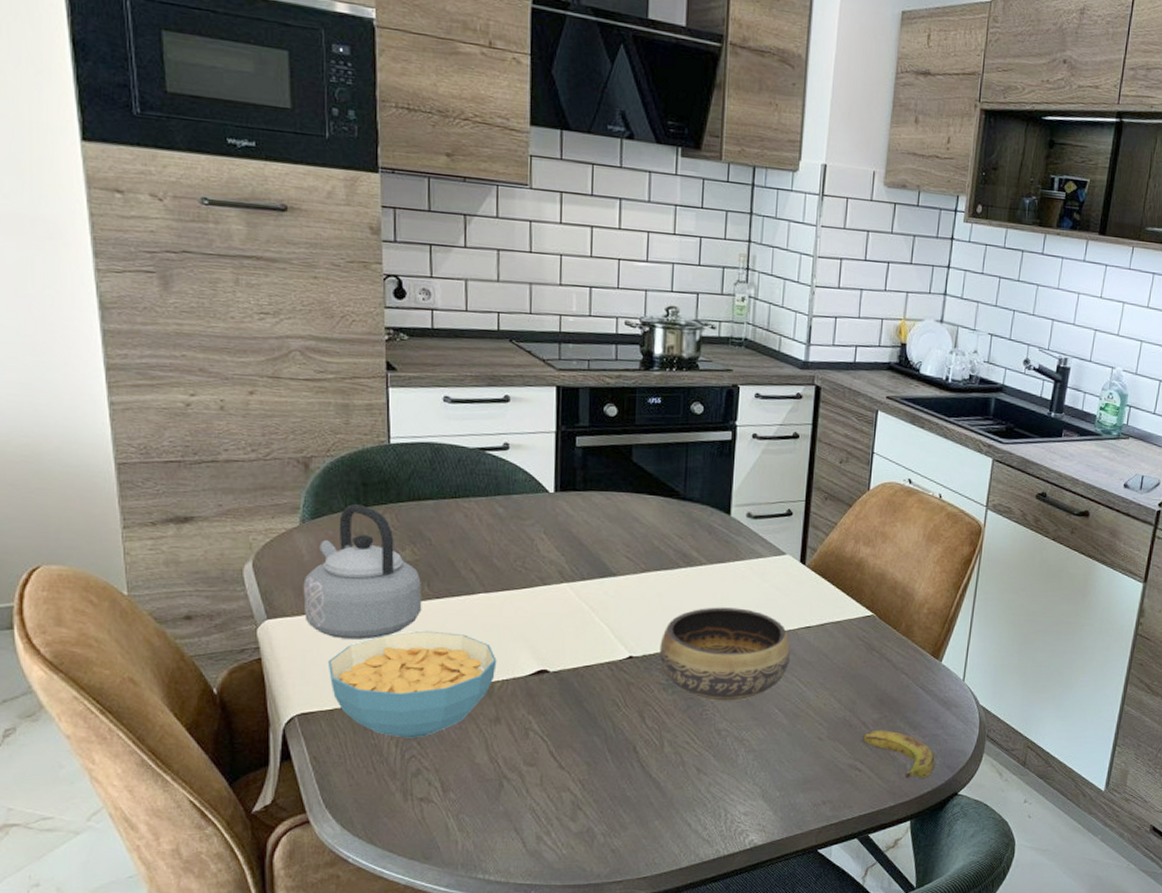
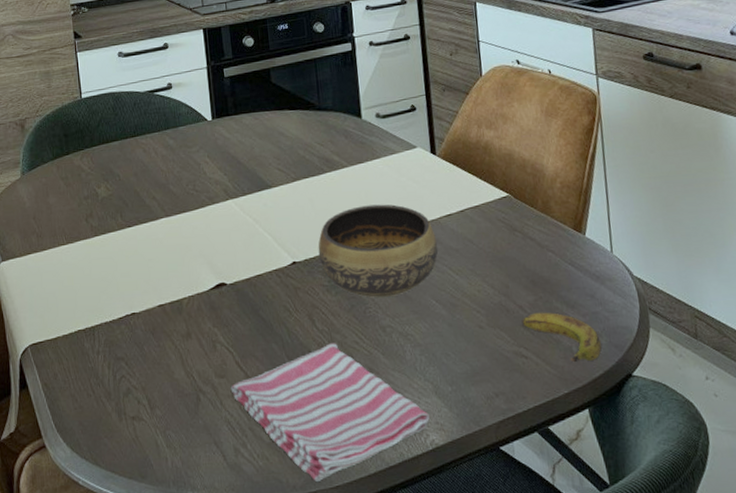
teapot: present [303,503,422,640] -> none [27,152,118,273]
cereal bowl: present [327,630,497,738] -> none [49,257,183,360]
dish towel: none [540,741,752,871] -> present [230,343,430,481]

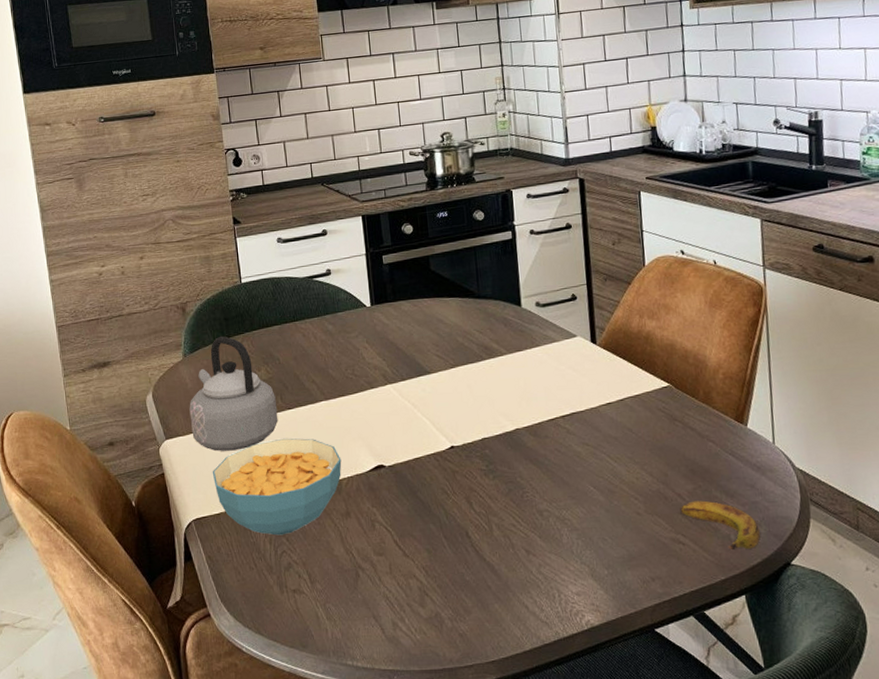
teapot: none [27,152,118,273] -> present [189,336,278,452]
cereal bowl: none [49,257,183,360] -> present [212,438,342,536]
dish towel: present [230,343,430,481] -> none [389,525,585,656]
bowl: present [318,204,438,298] -> none [476,391,597,483]

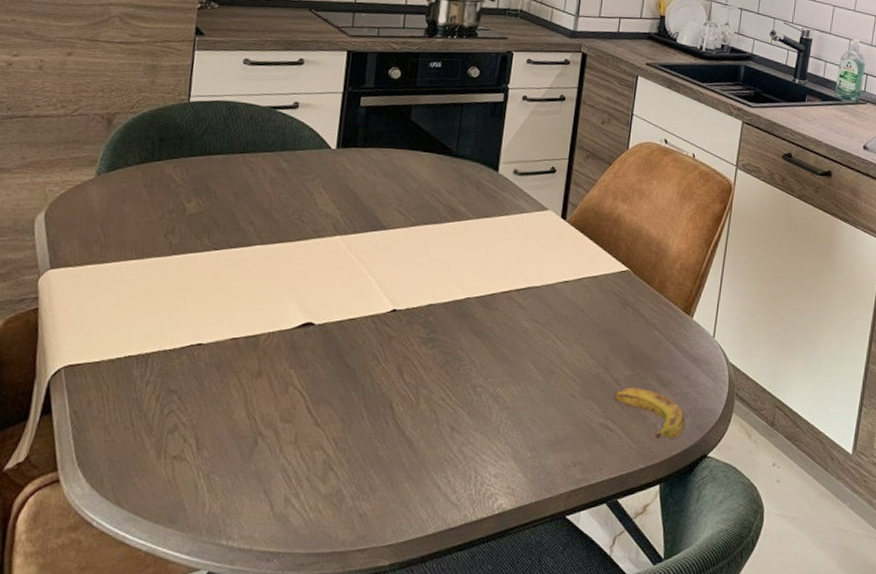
teapot: present [189,336,278,452] -> none [86,157,202,290]
cereal bowl: present [212,438,342,536] -> none [101,281,265,392]

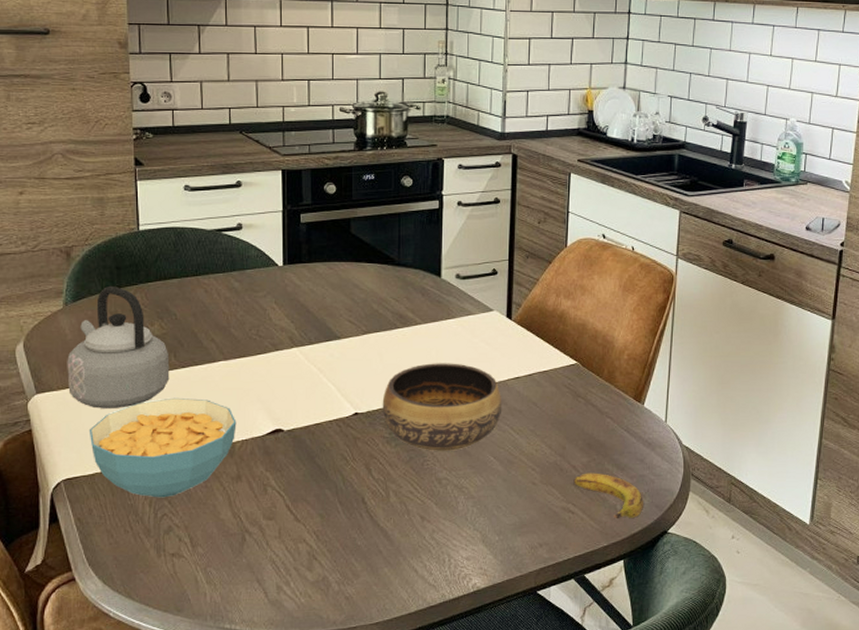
teapot: none [86,157,202,290] -> present [67,285,170,409]
cereal bowl: none [101,281,265,392] -> present [89,397,237,498]
bowl: none [422,261,549,356] -> present [382,363,502,451]

